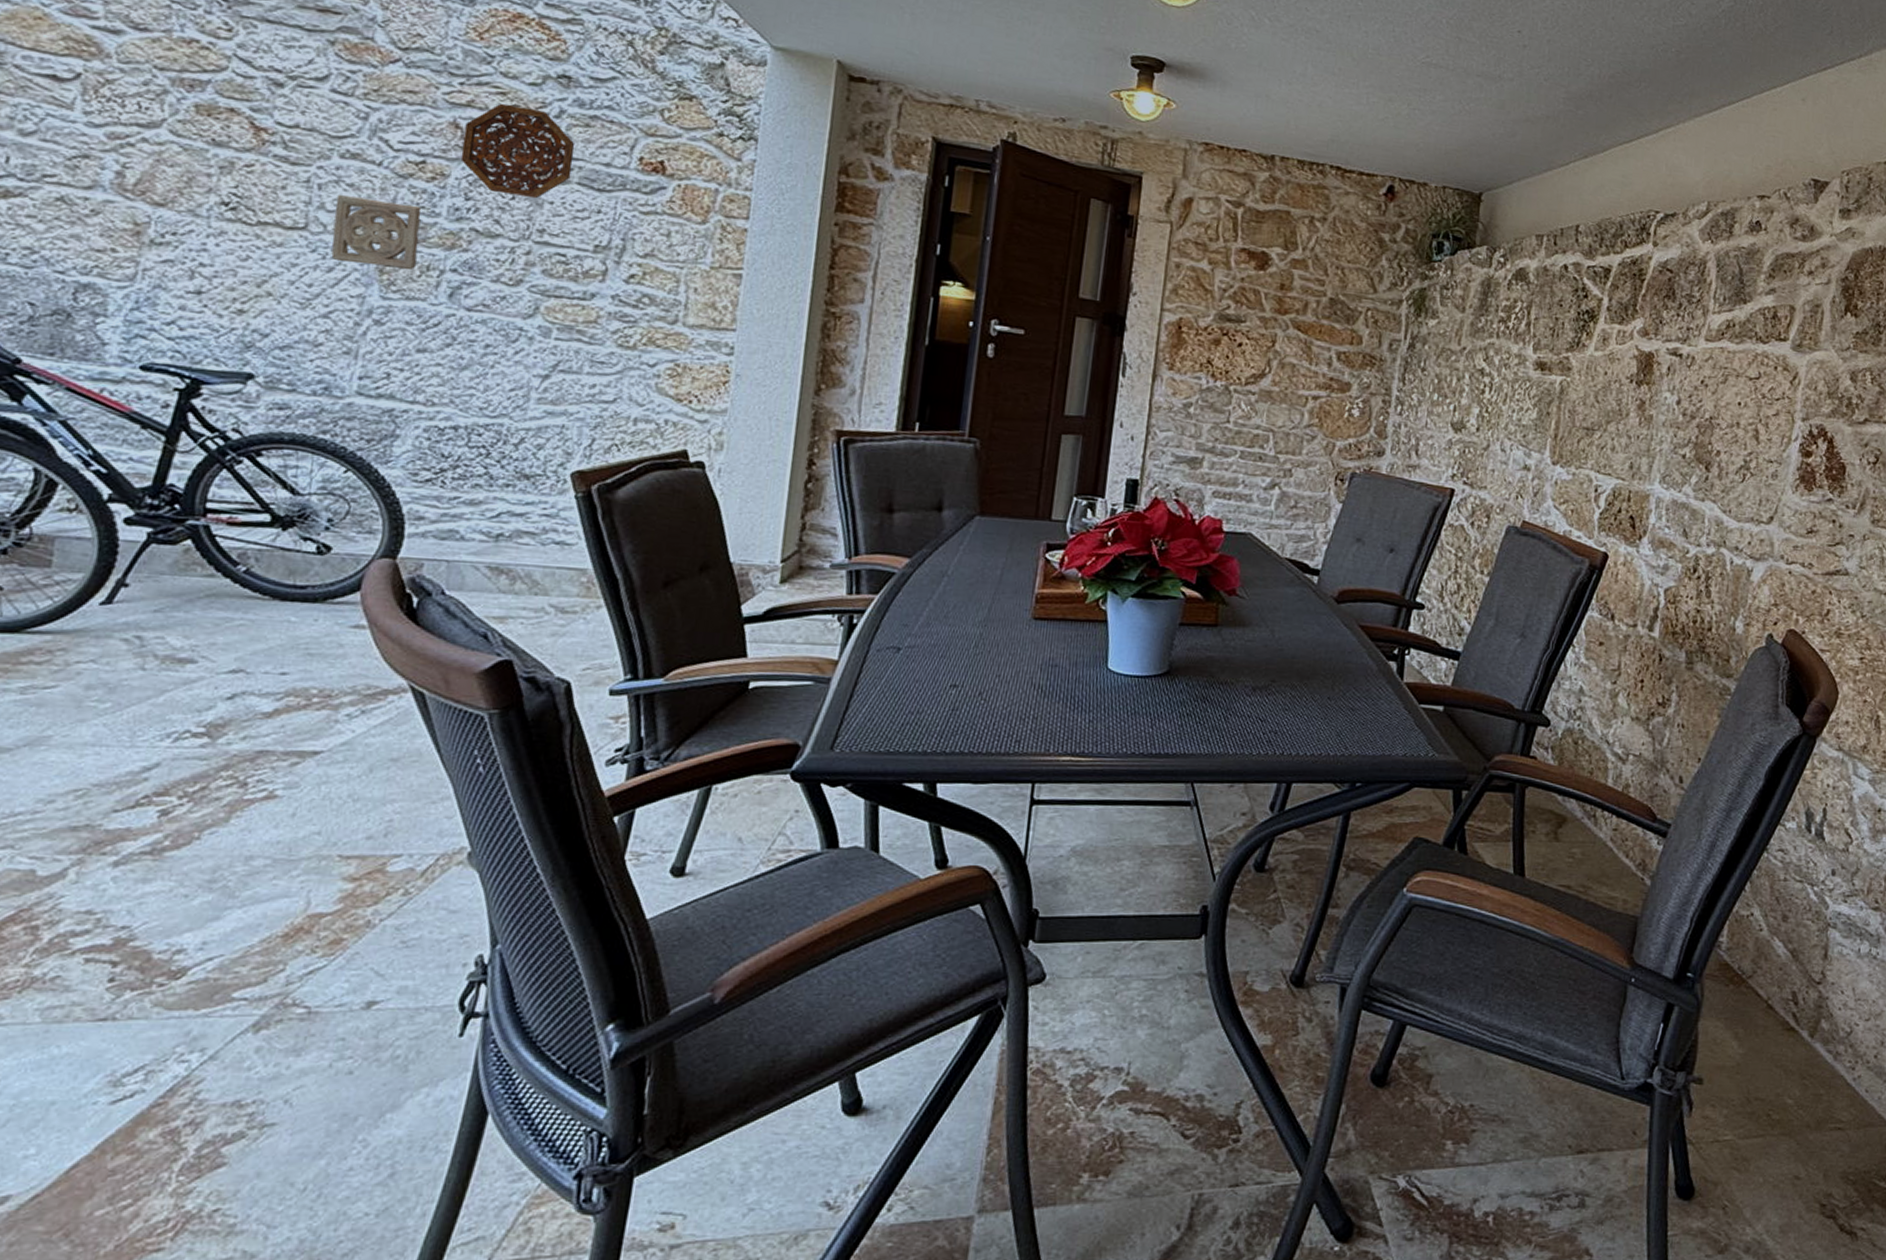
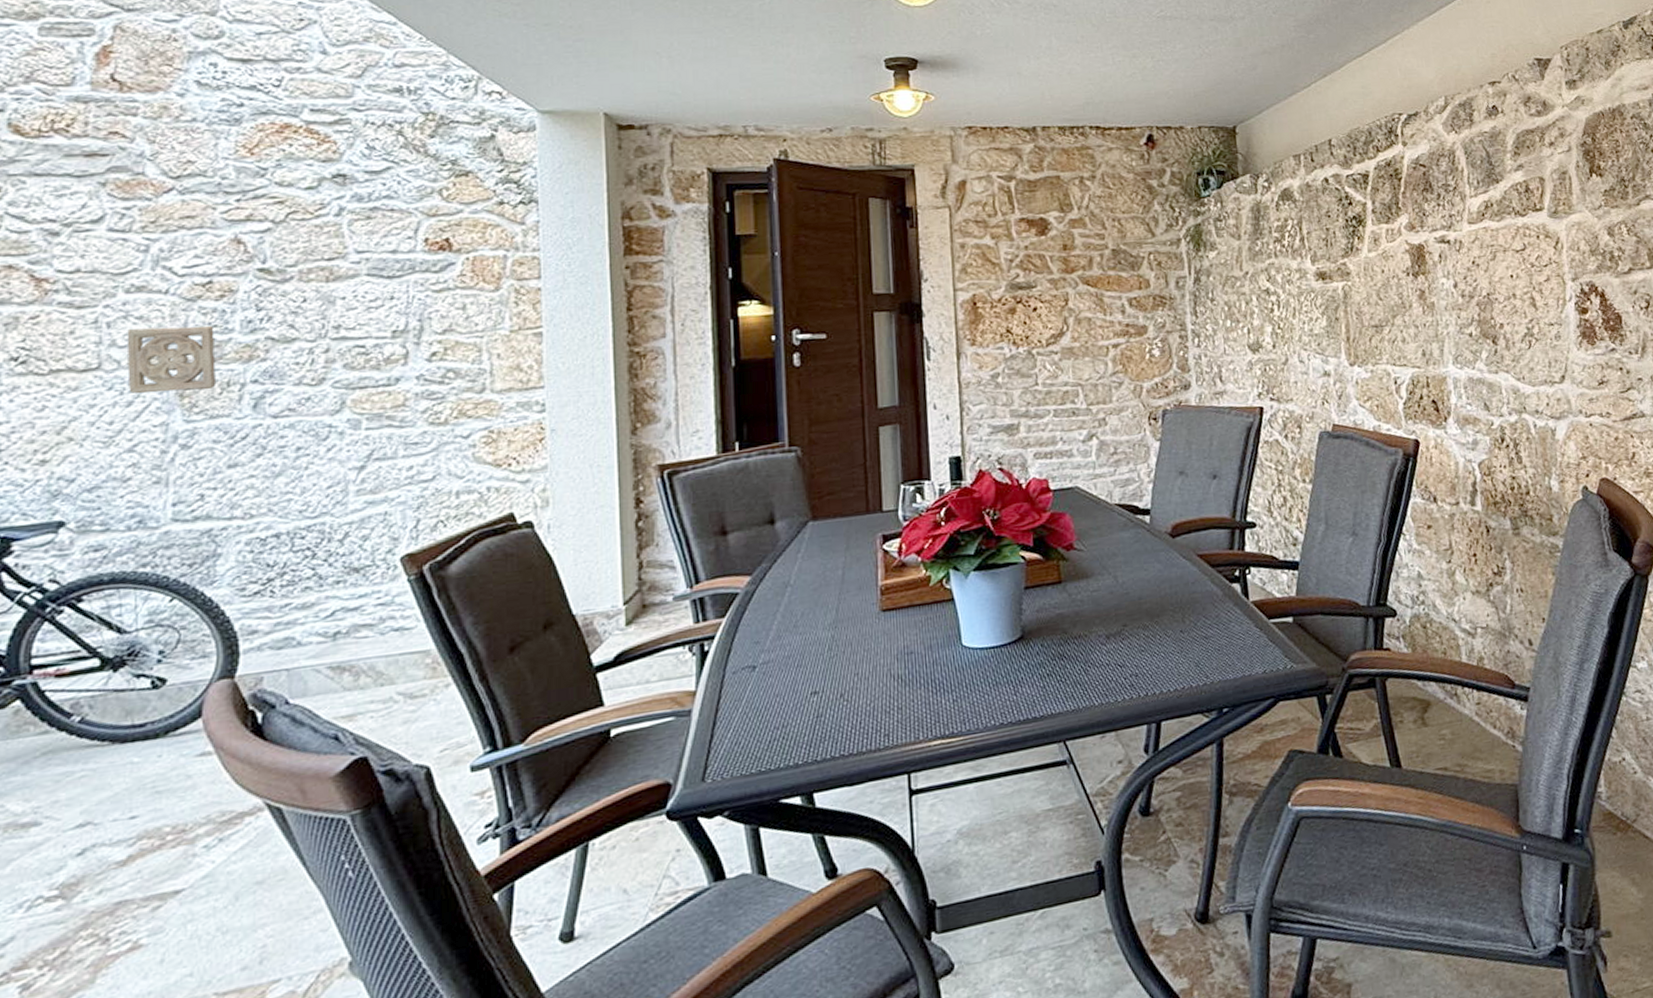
decorative platter: present [460,103,576,199] -> none [247,211,359,299]

